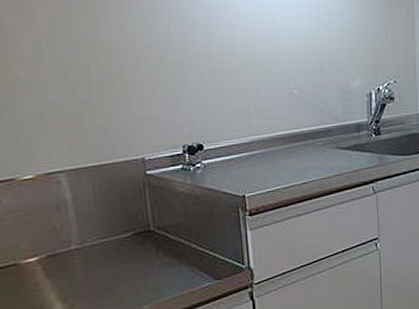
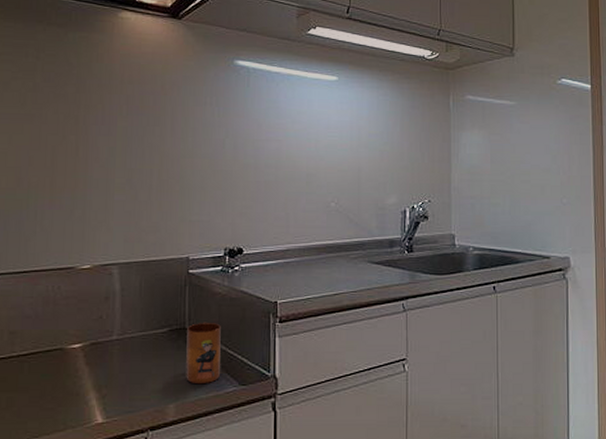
mug: none [152,222,194,284] -> present [186,323,221,385]

